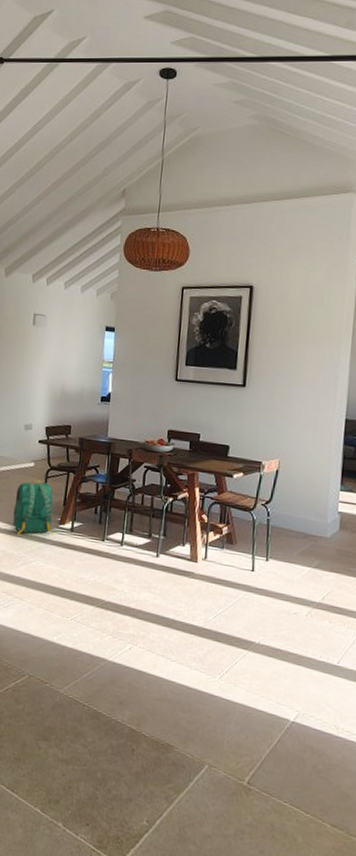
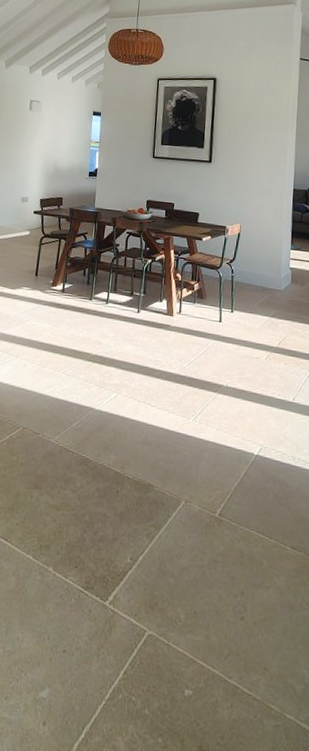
backpack: present [13,479,54,535] -> none [9,246,47,297]

